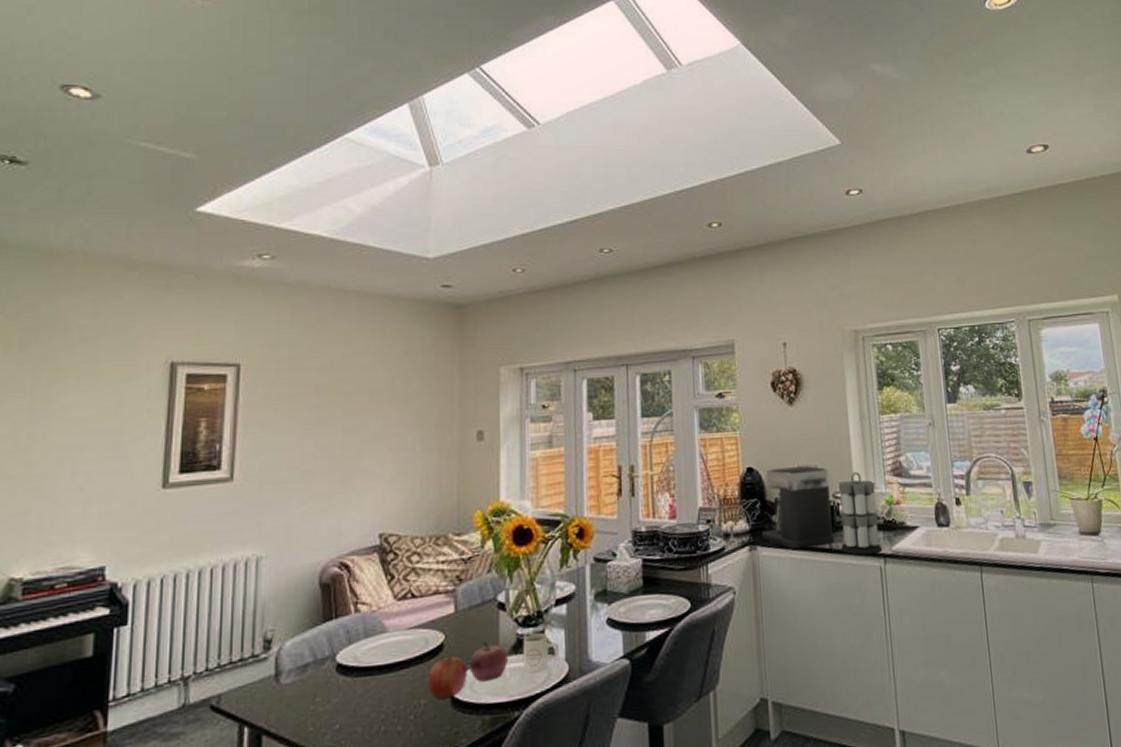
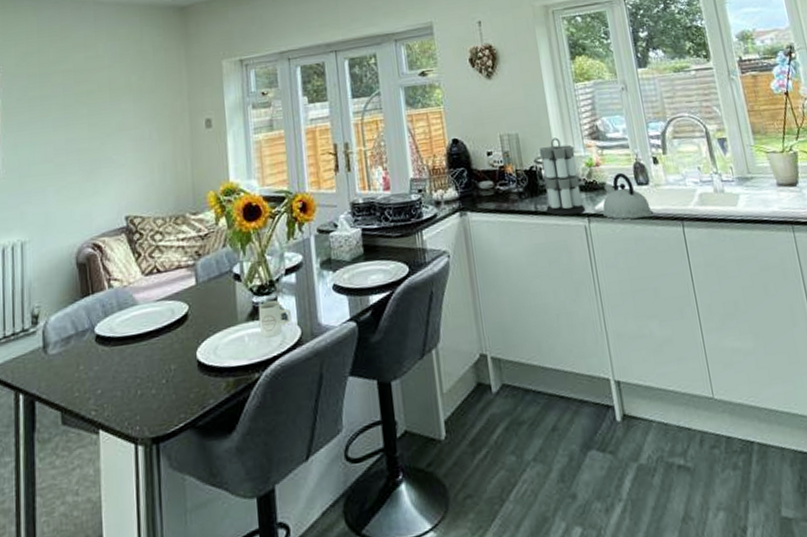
fruit: present [428,655,467,700] -> none [176,324,211,365]
fruit: present [469,640,508,682] -> none [212,309,246,348]
coffee maker: present [762,466,835,550] -> none [470,134,540,214]
kettle: none [900,512,951,562] -> present [602,172,653,220]

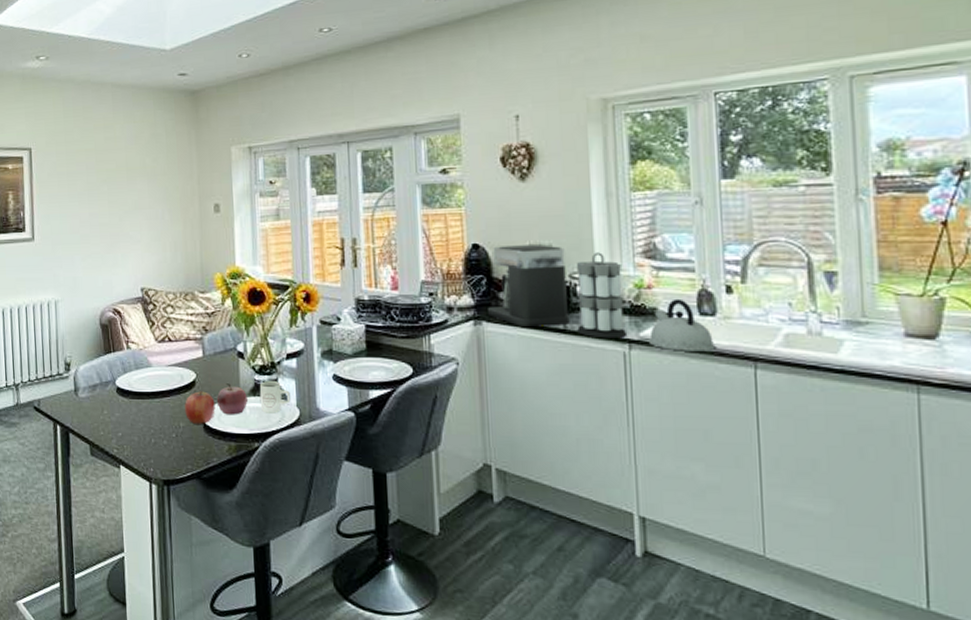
fruit: none [176,324,211,365] -> present [185,391,216,425]
fruit: none [212,309,246,348] -> present [216,382,248,415]
coffee maker: none [470,134,540,214] -> present [488,244,570,328]

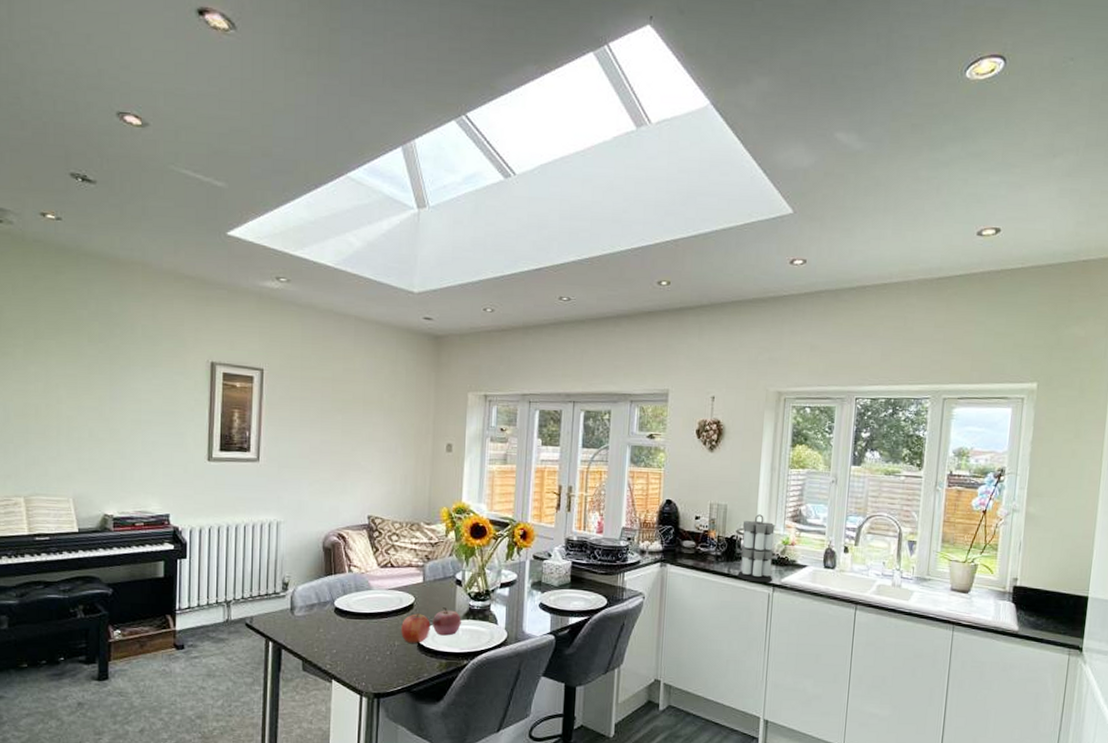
mug: present [259,381,291,414] -> none [472,606,500,635]
coffee maker: present [488,244,570,328] -> none [672,503,736,571]
kettle: present [649,298,716,351] -> none [787,554,832,596]

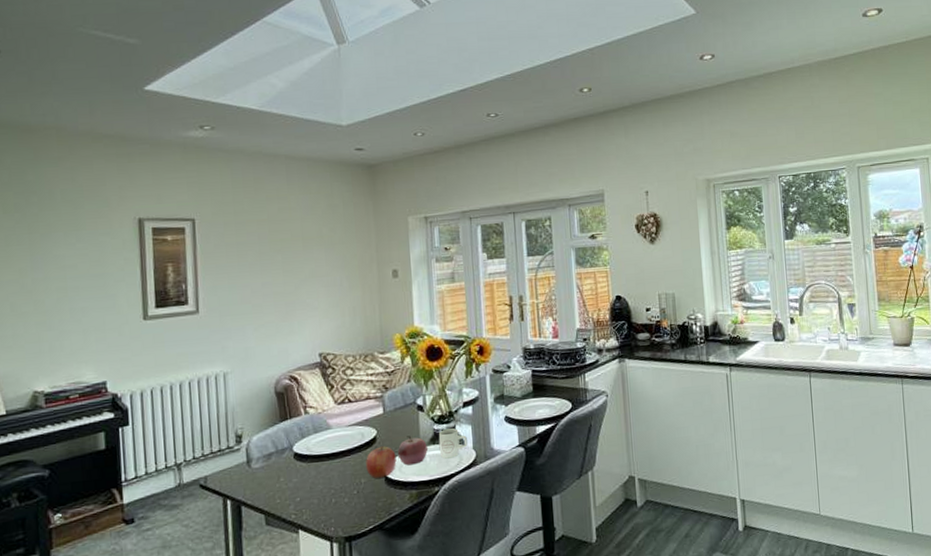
mug: none [472,606,500,635] -> present [438,428,468,459]
spice rack: present [737,514,775,583] -> none [693,298,728,365]

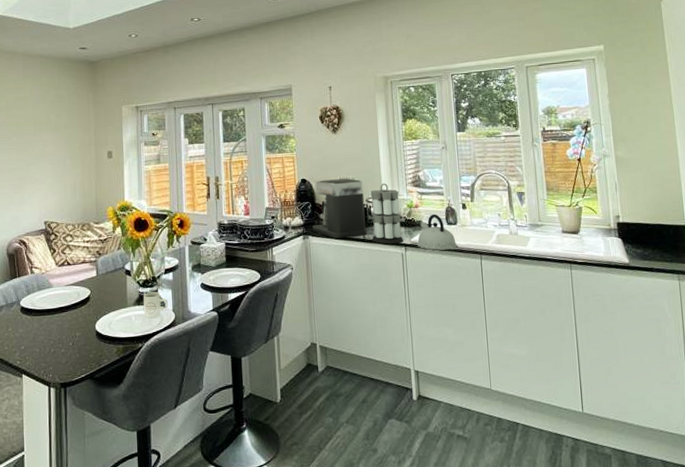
fruit: present [366,446,397,479] -> none [80,305,107,334]
fruit: present [397,434,428,466] -> none [107,295,133,323]
coffee maker: none [629,294,689,362] -> present [313,178,367,239]
spice rack: none [693,298,728,365] -> present [371,183,403,244]
kettle: none [743,330,785,370] -> present [417,214,458,251]

